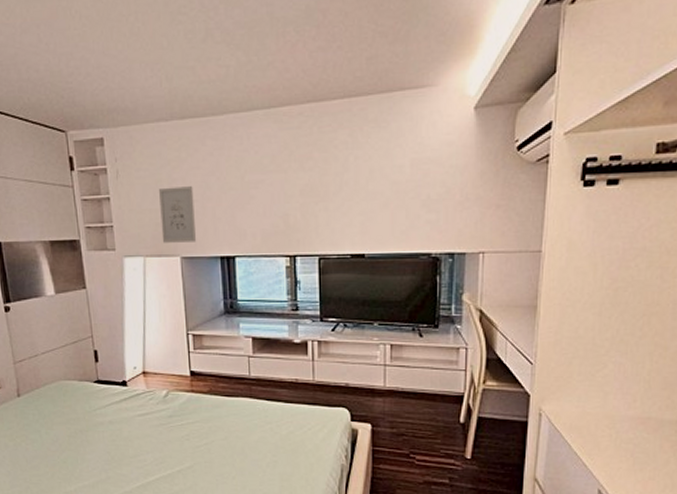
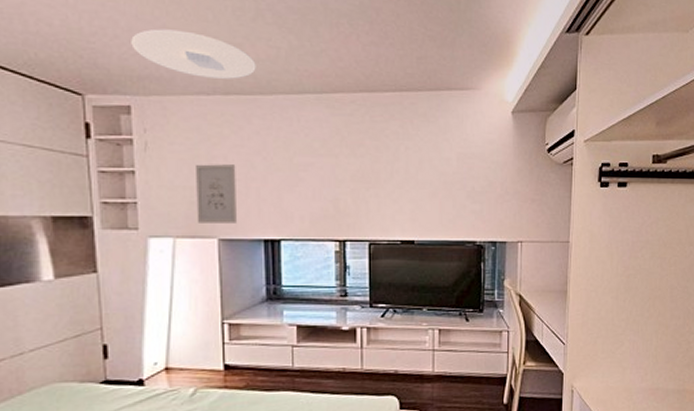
ceiling light: none [100,60,208,105] -> present [131,29,256,79]

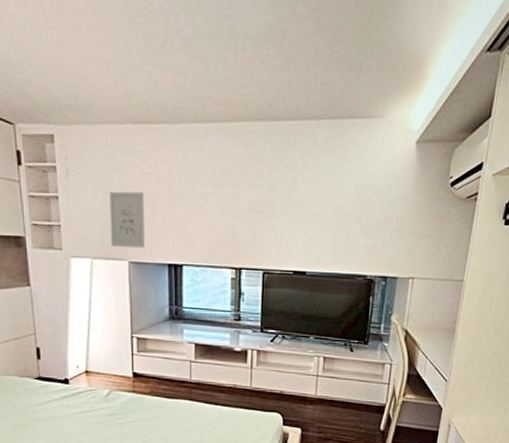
ceiling light: present [131,29,256,79] -> none [53,58,164,108]

